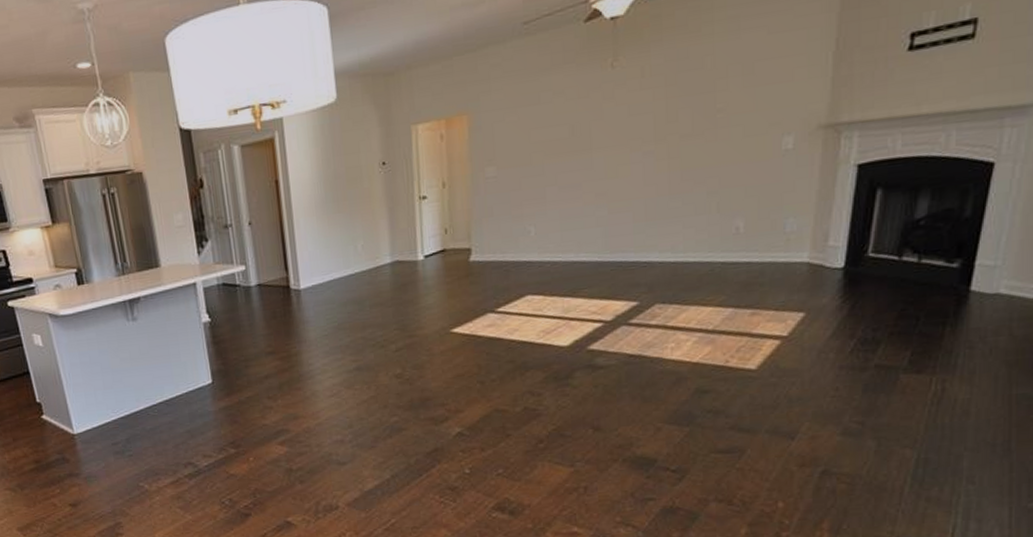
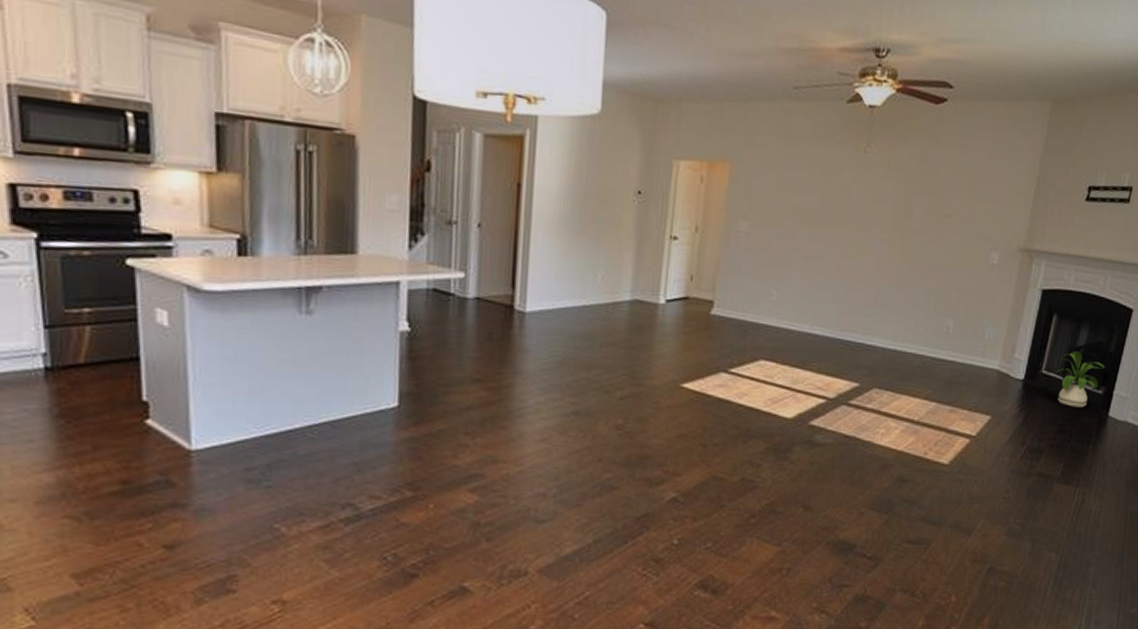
house plant: none [887,224,959,288] -> present [1056,351,1105,407]

